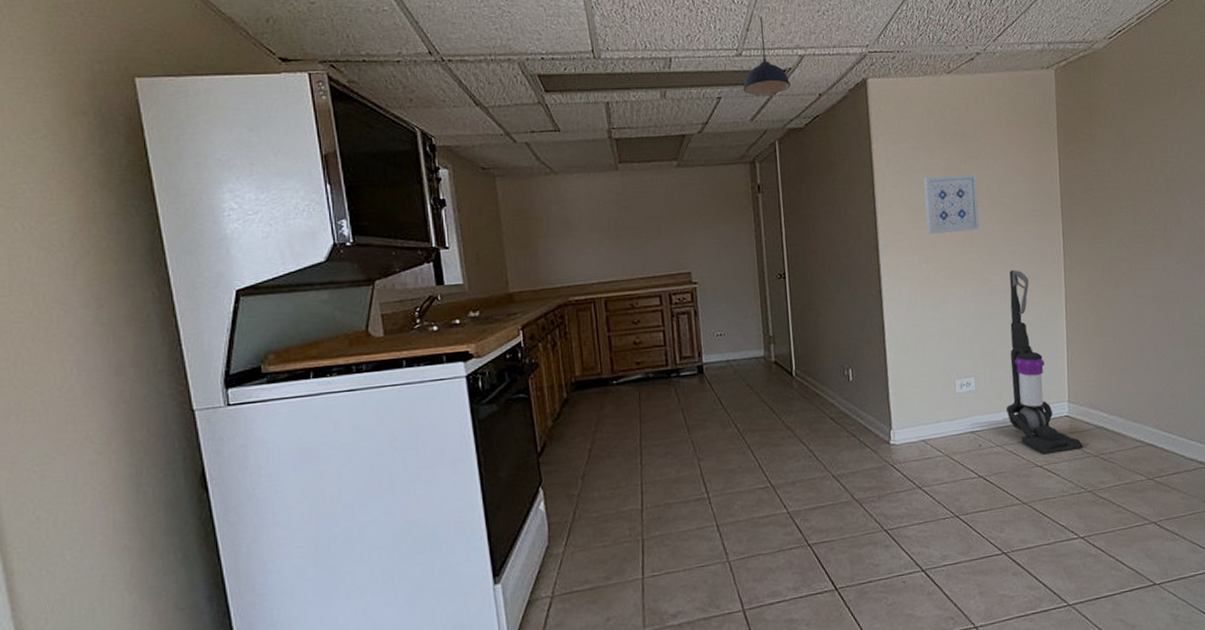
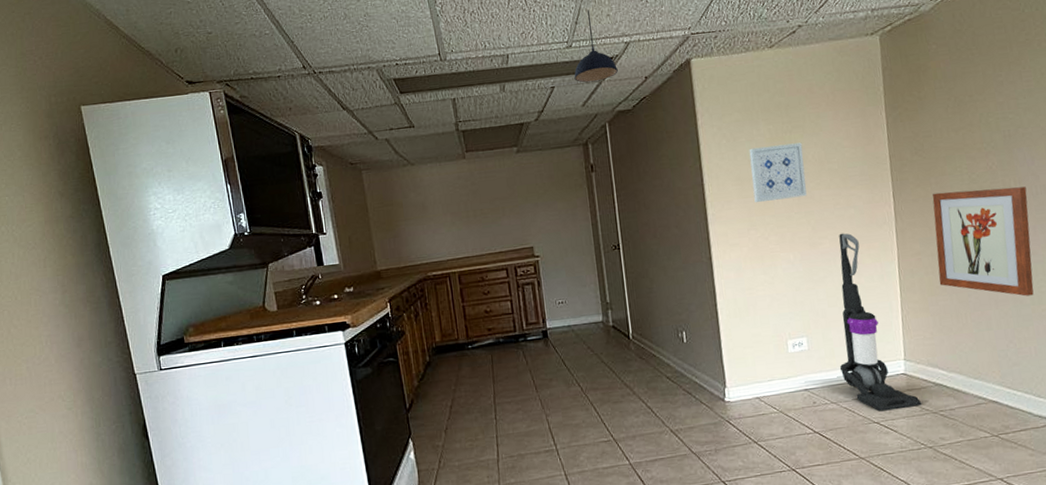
wall art: none [1099,230,1190,340] -> present [932,186,1034,297]

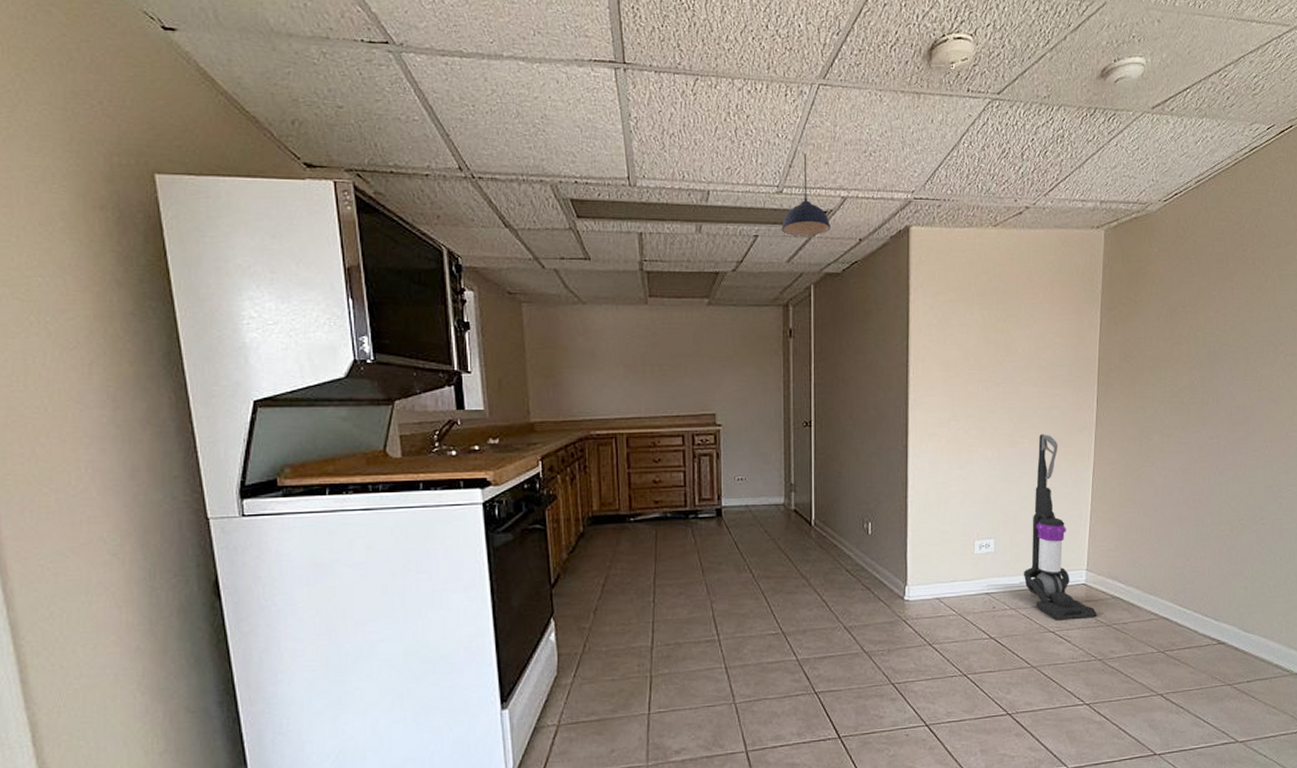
wall art: present [749,142,807,203] -> none [959,333,1014,393]
wall art: present [932,186,1034,297] -> none [1129,402,1222,516]

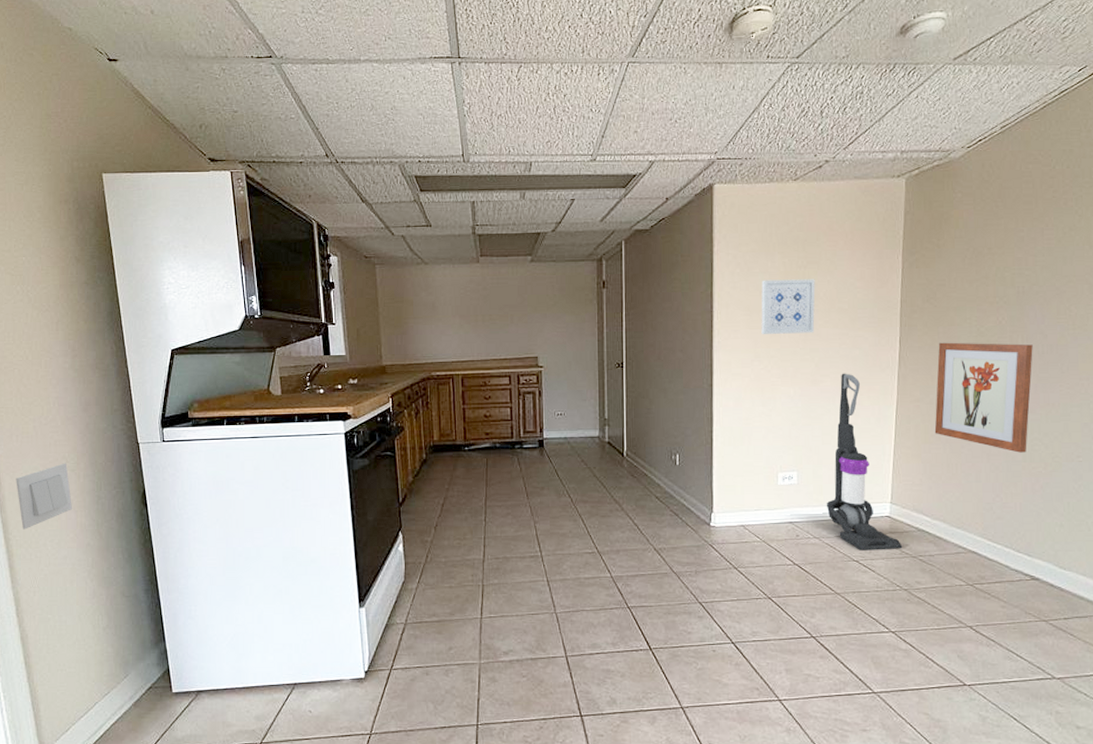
light switch: none [30,545,113,633] -> present [16,463,72,530]
pendant light: present [781,153,831,236] -> none [595,124,640,198]
wall art: none [959,333,1014,393] -> present [761,279,815,335]
wall art: none [1129,402,1222,516] -> present [934,342,1033,453]

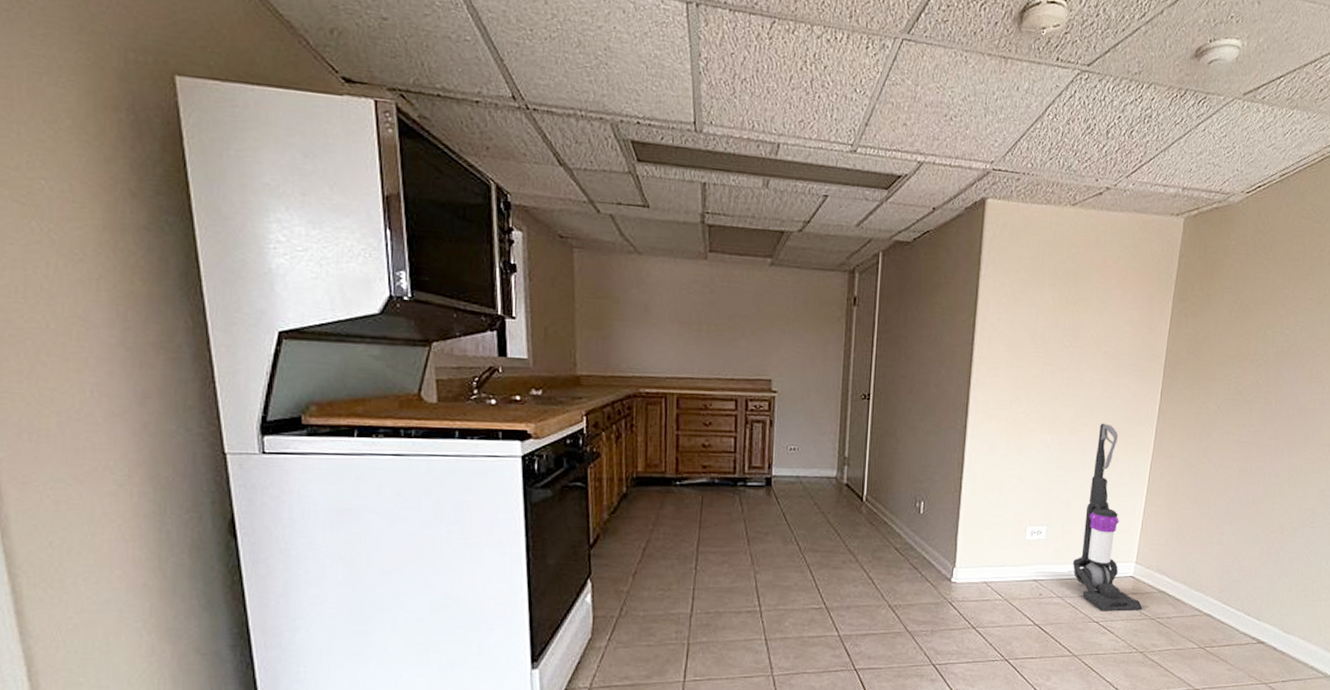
light switch: present [16,463,72,530] -> none [27,474,119,563]
wall art: present [761,279,815,335] -> none [1023,313,1084,377]
wall art: present [934,342,1033,453] -> none [1184,397,1284,516]

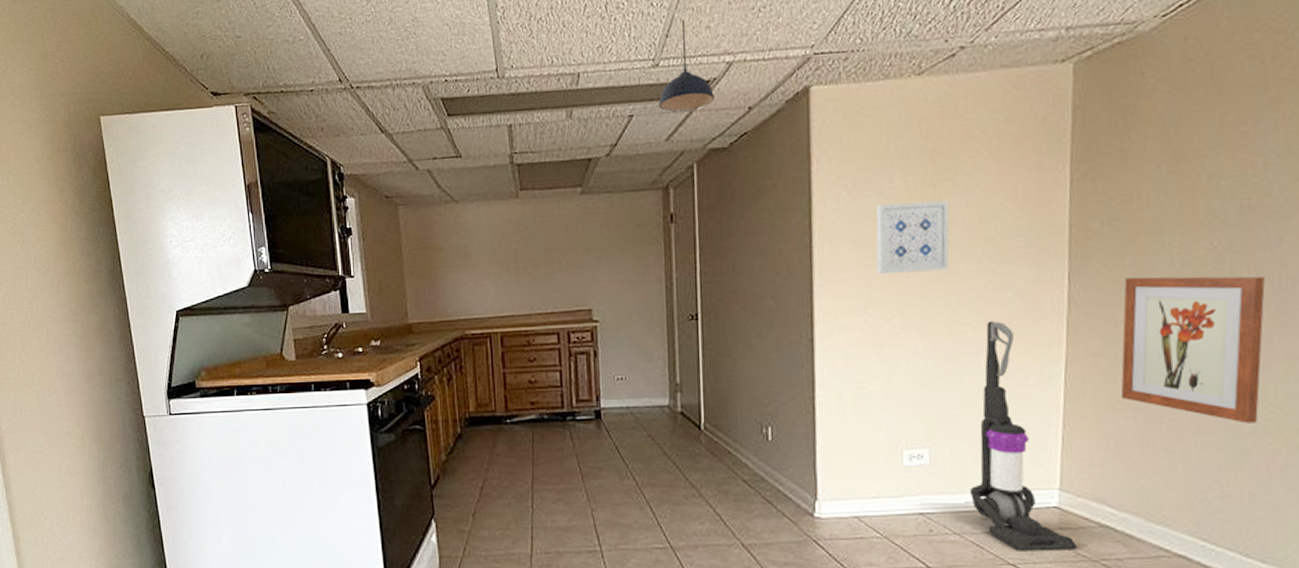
pendant light: none [853,112,904,201] -> present [658,20,715,112]
wall art: none [1023,313,1084,377] -> present [876,200,950,275]
wall art: none [1184,397,1284,516] -> present [1120,276,1265,423]

